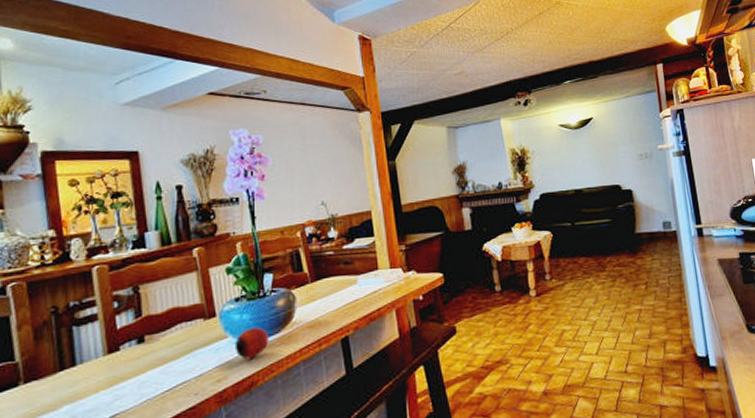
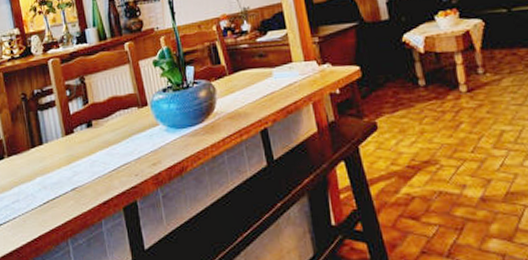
apple: present [234,328,269,360] -> none [165,117,195,147]

